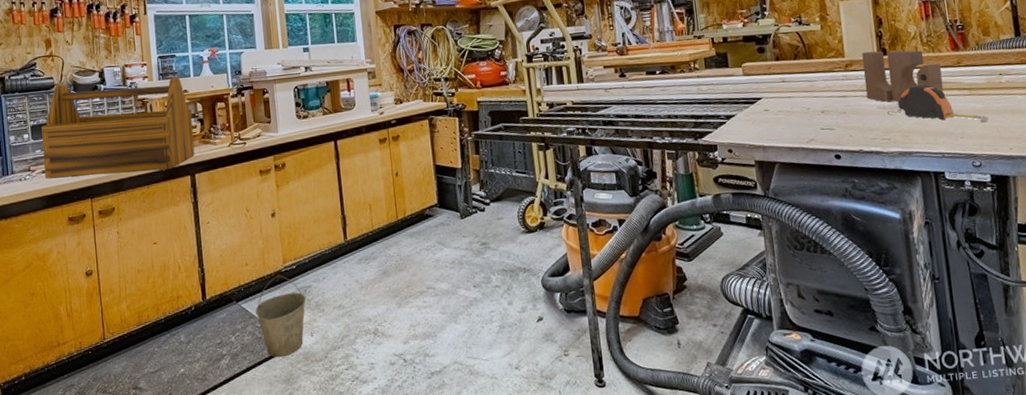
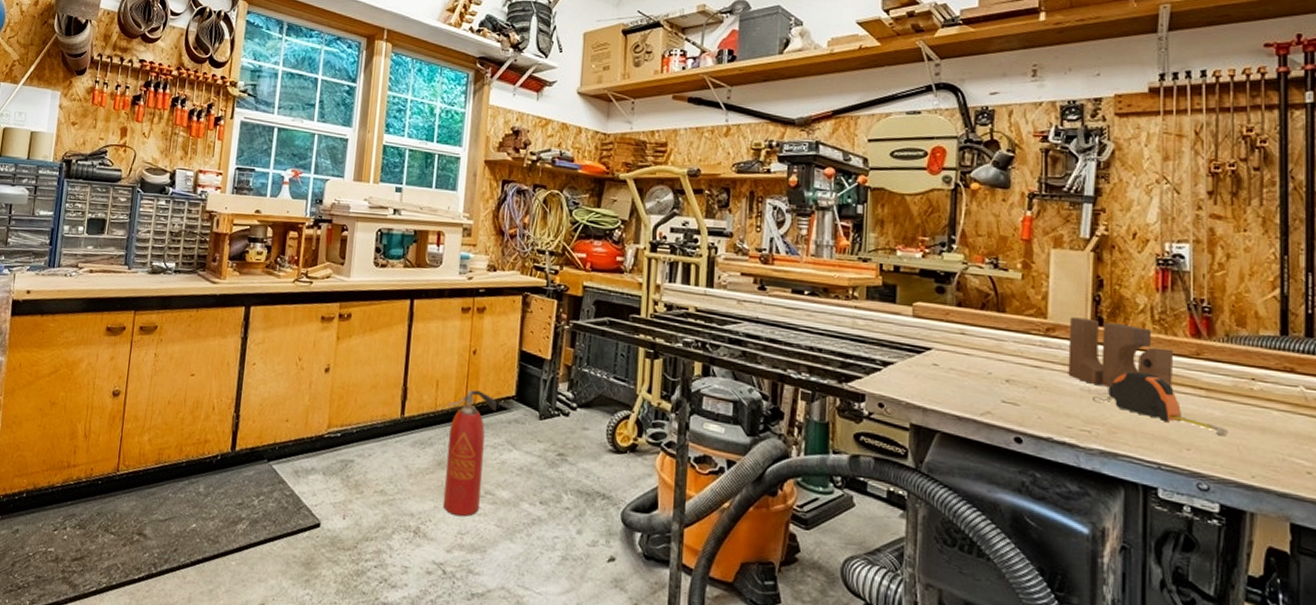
toolbox: present [41,76,195,179] -> none [91,178,260,295]
bucket: present [255,275,307,358] -> none [286,440,346,536]
fire extinguisher: none [381,205,424,313] -> present [442,389,497,517]

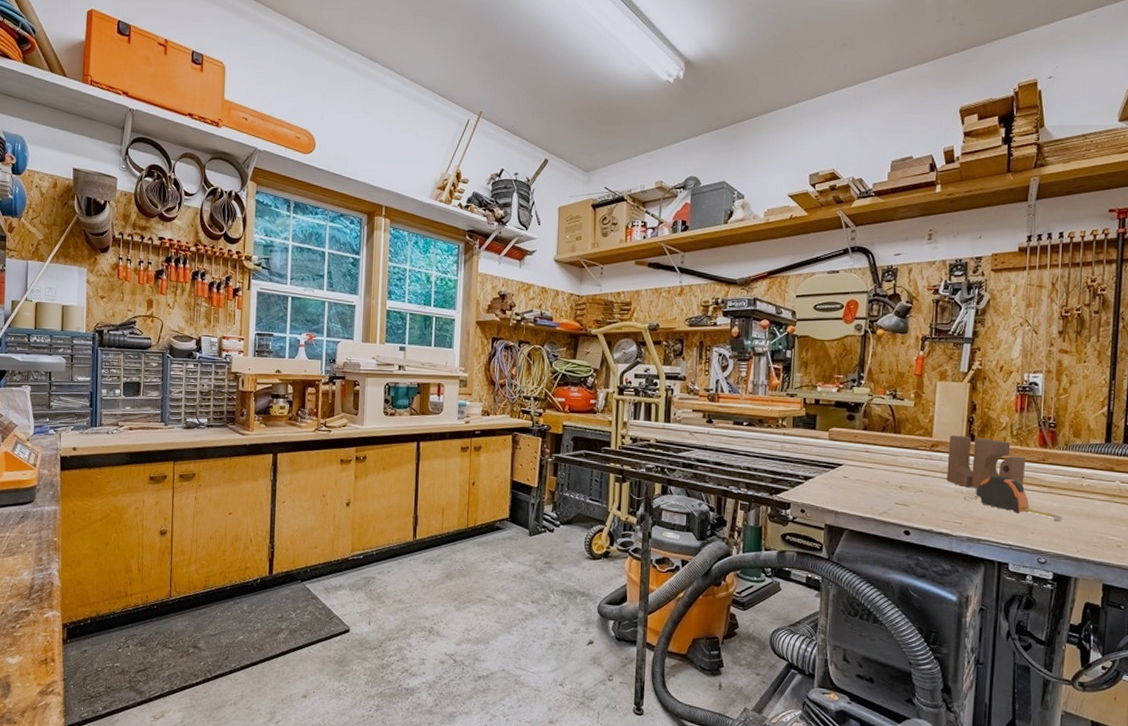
fire extinguisher: present [442,389,497,517] -> none [451,514,494,617]

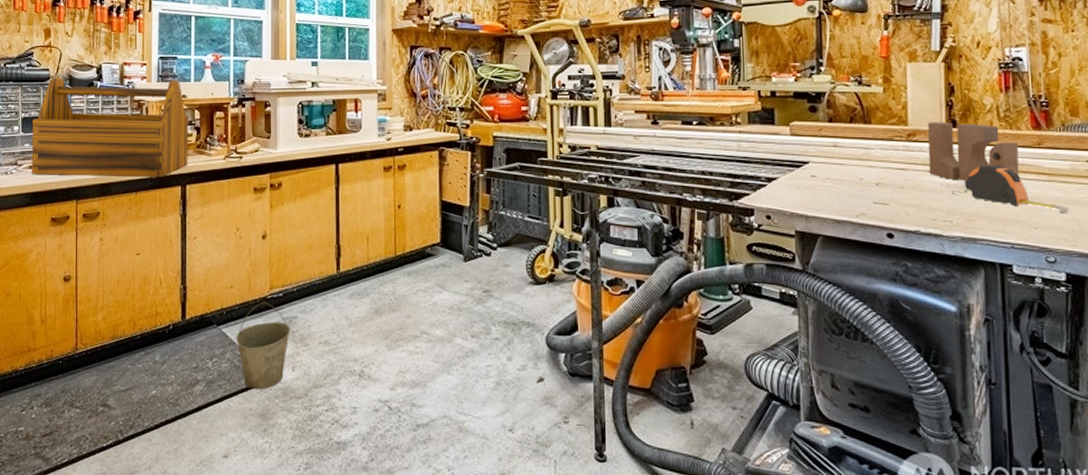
toolbox: none [132,346,282,445] -> present [32,77,188,177]
bucket: none [318,562,369,640] -> present [236,301,291,390]

